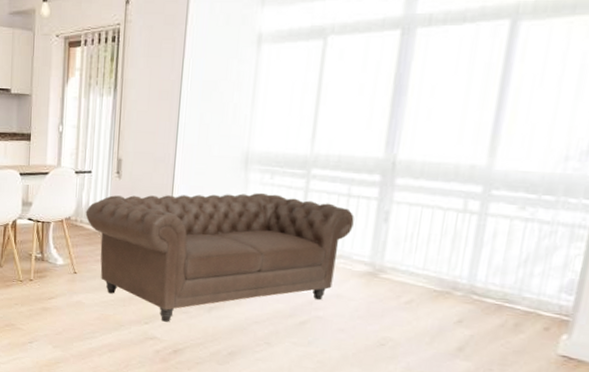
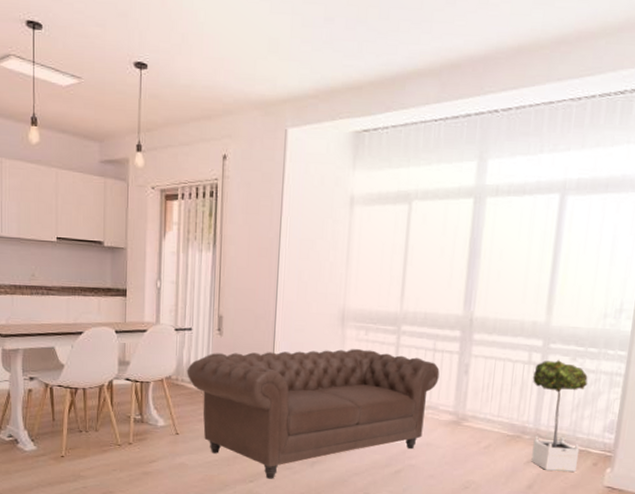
potted tree: none [463,207,541,336] -> present [531,359,588,472]

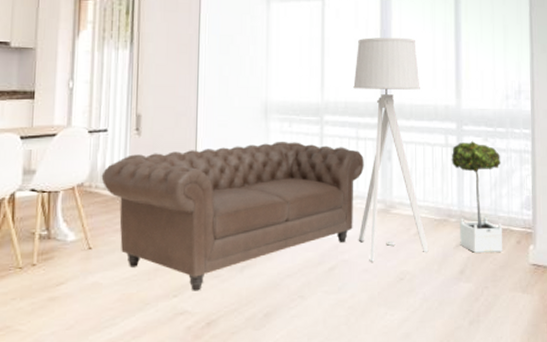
floor lamp: none [426,245,508,469] -> present [353,37,429,262]

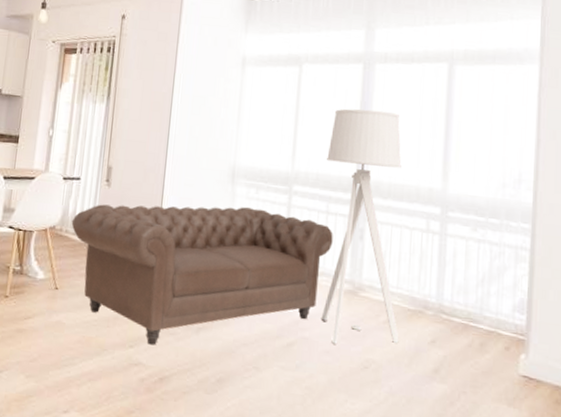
potted tree: present [451,140,503,253] -> none [431,228,492,356]

